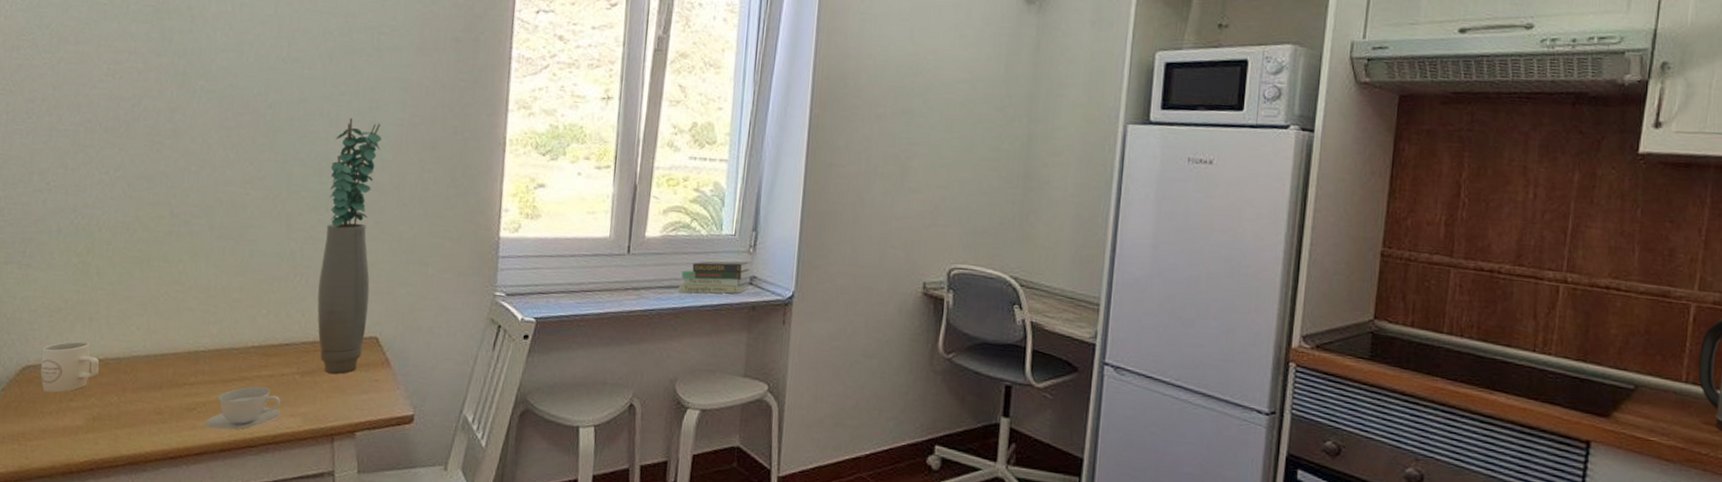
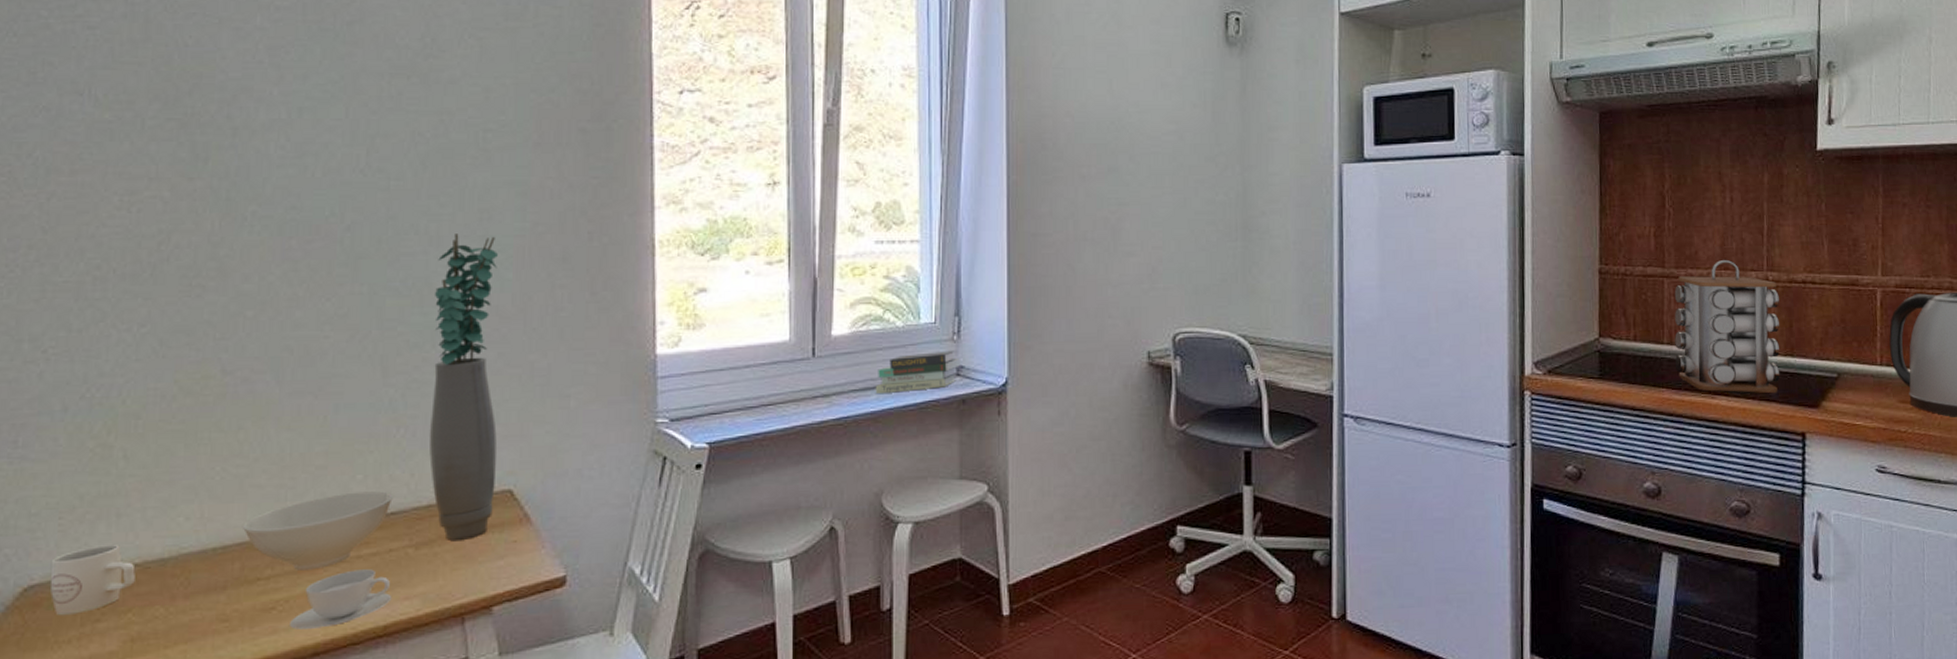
bowl: none [176,323,288,382] -> present [241,491,393,571]
spice rack: none [1452,256,1577,397] -> present [1674,260,1780,394]

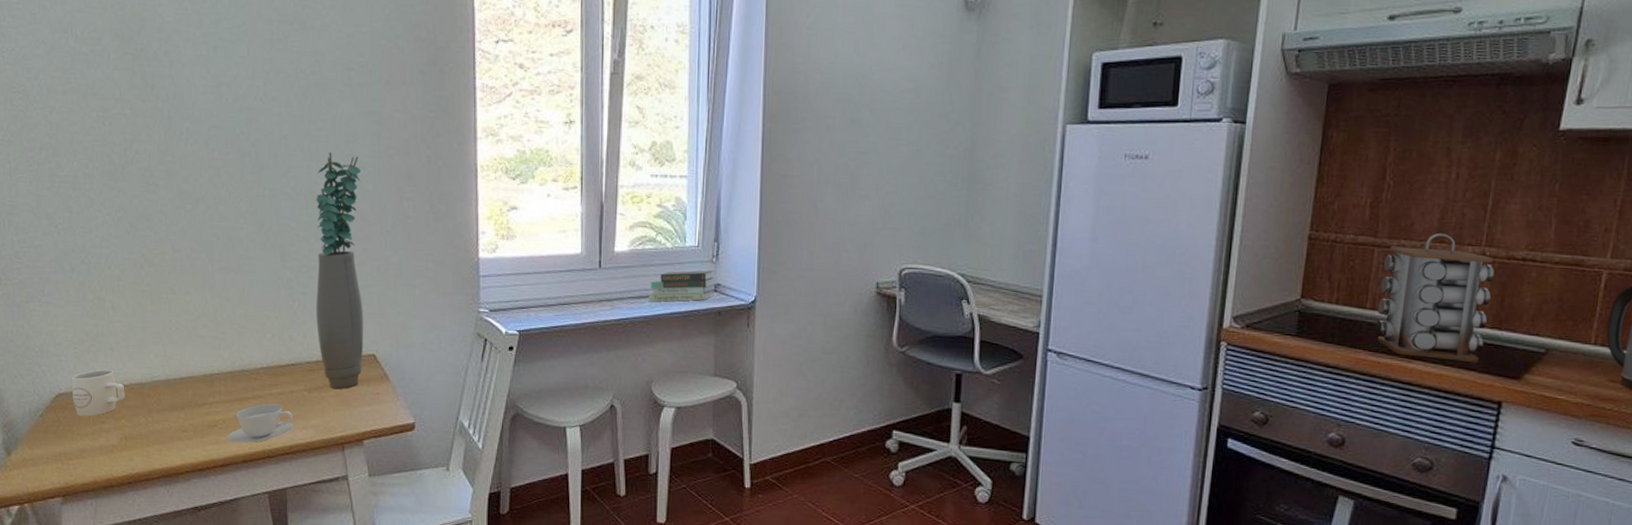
bowl: present [241,491,393,571] -> none [192,346,292,401]

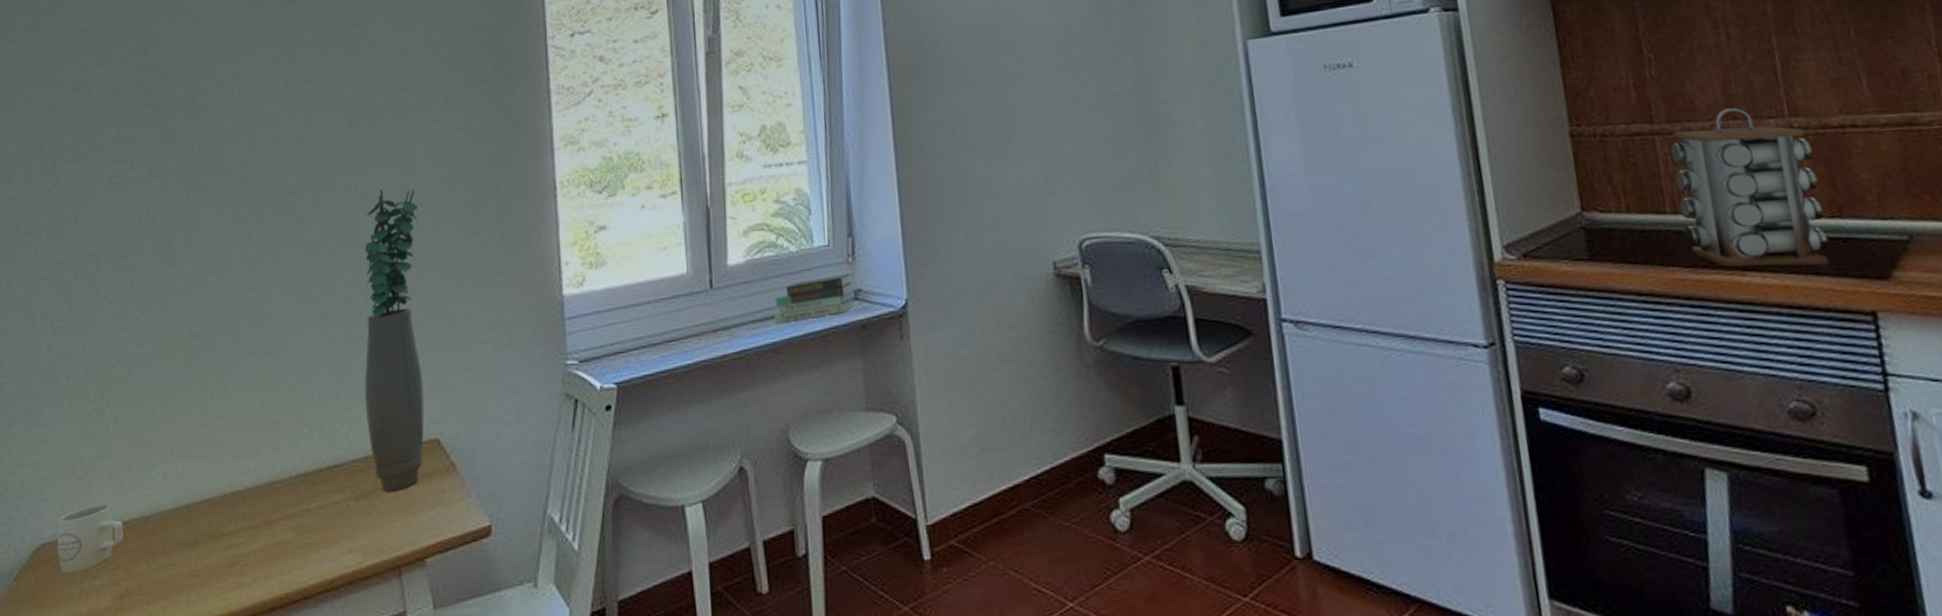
teacup: present [227,403,294,443] -> none [251,522,337,584]

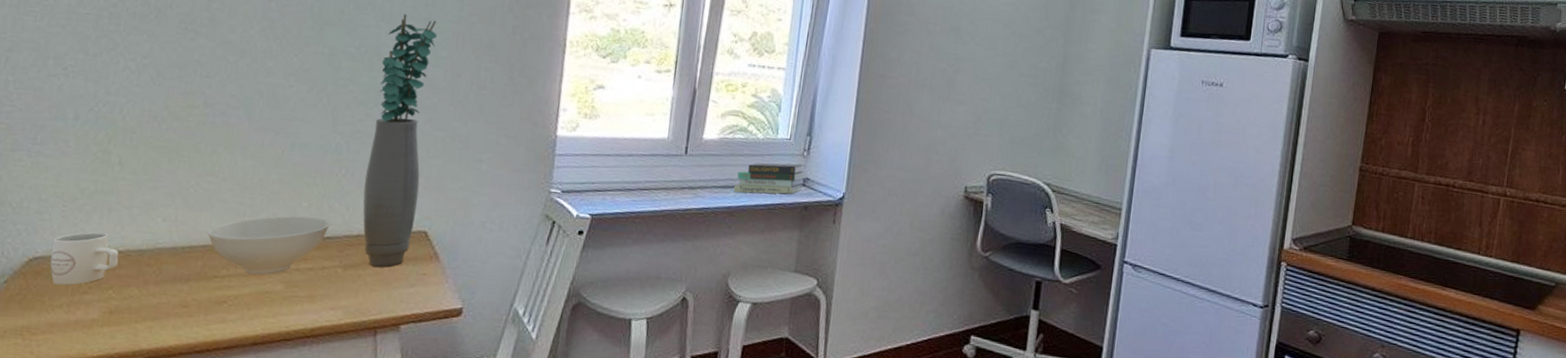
bowl: none [209,444,335,525] -> present [206,216,331,275]
spice rack: present [1670,108,1829,268] -> none [1414,173,1514,292]

